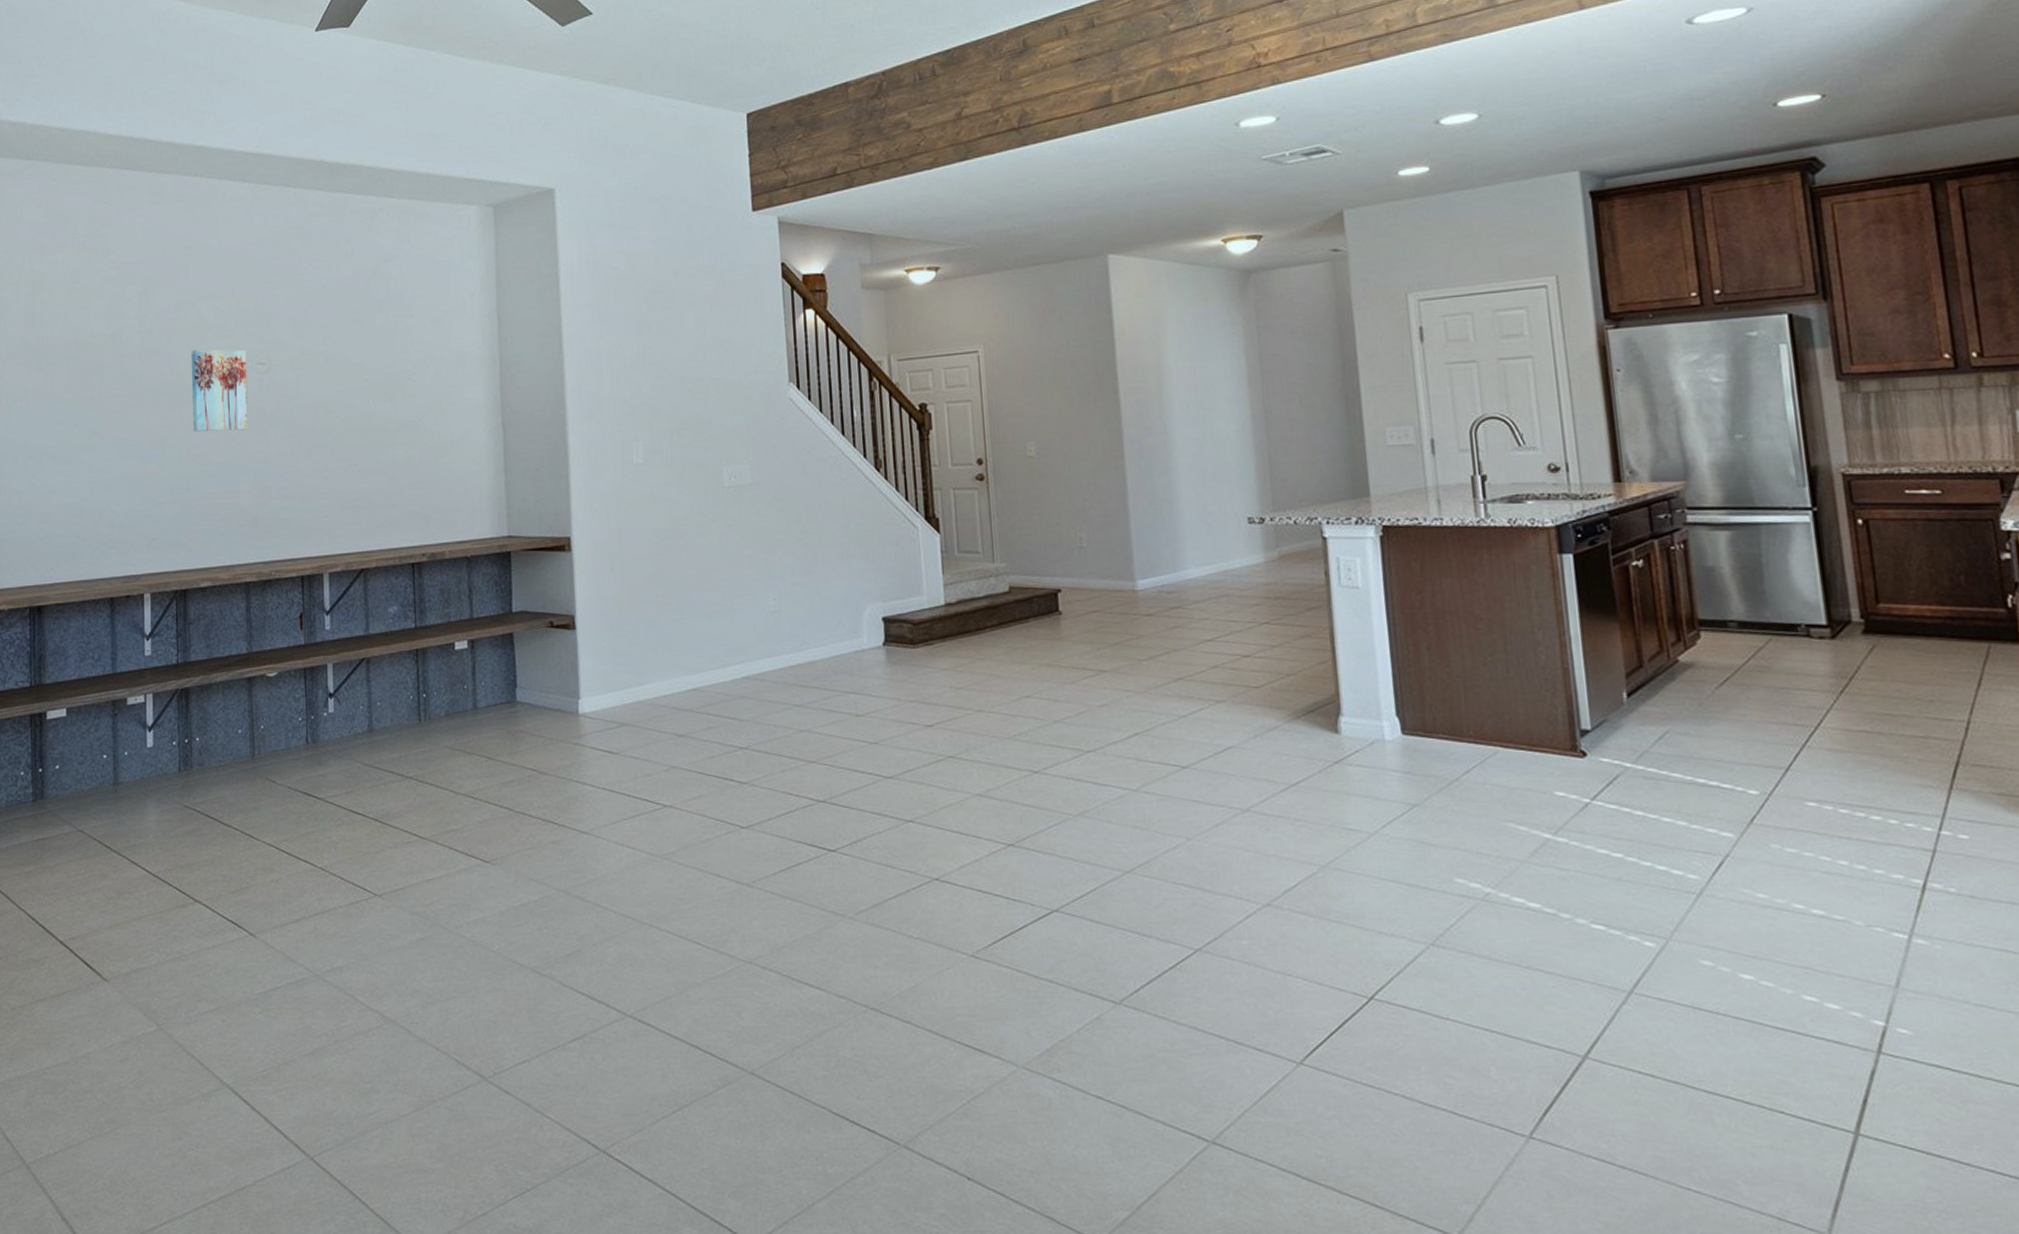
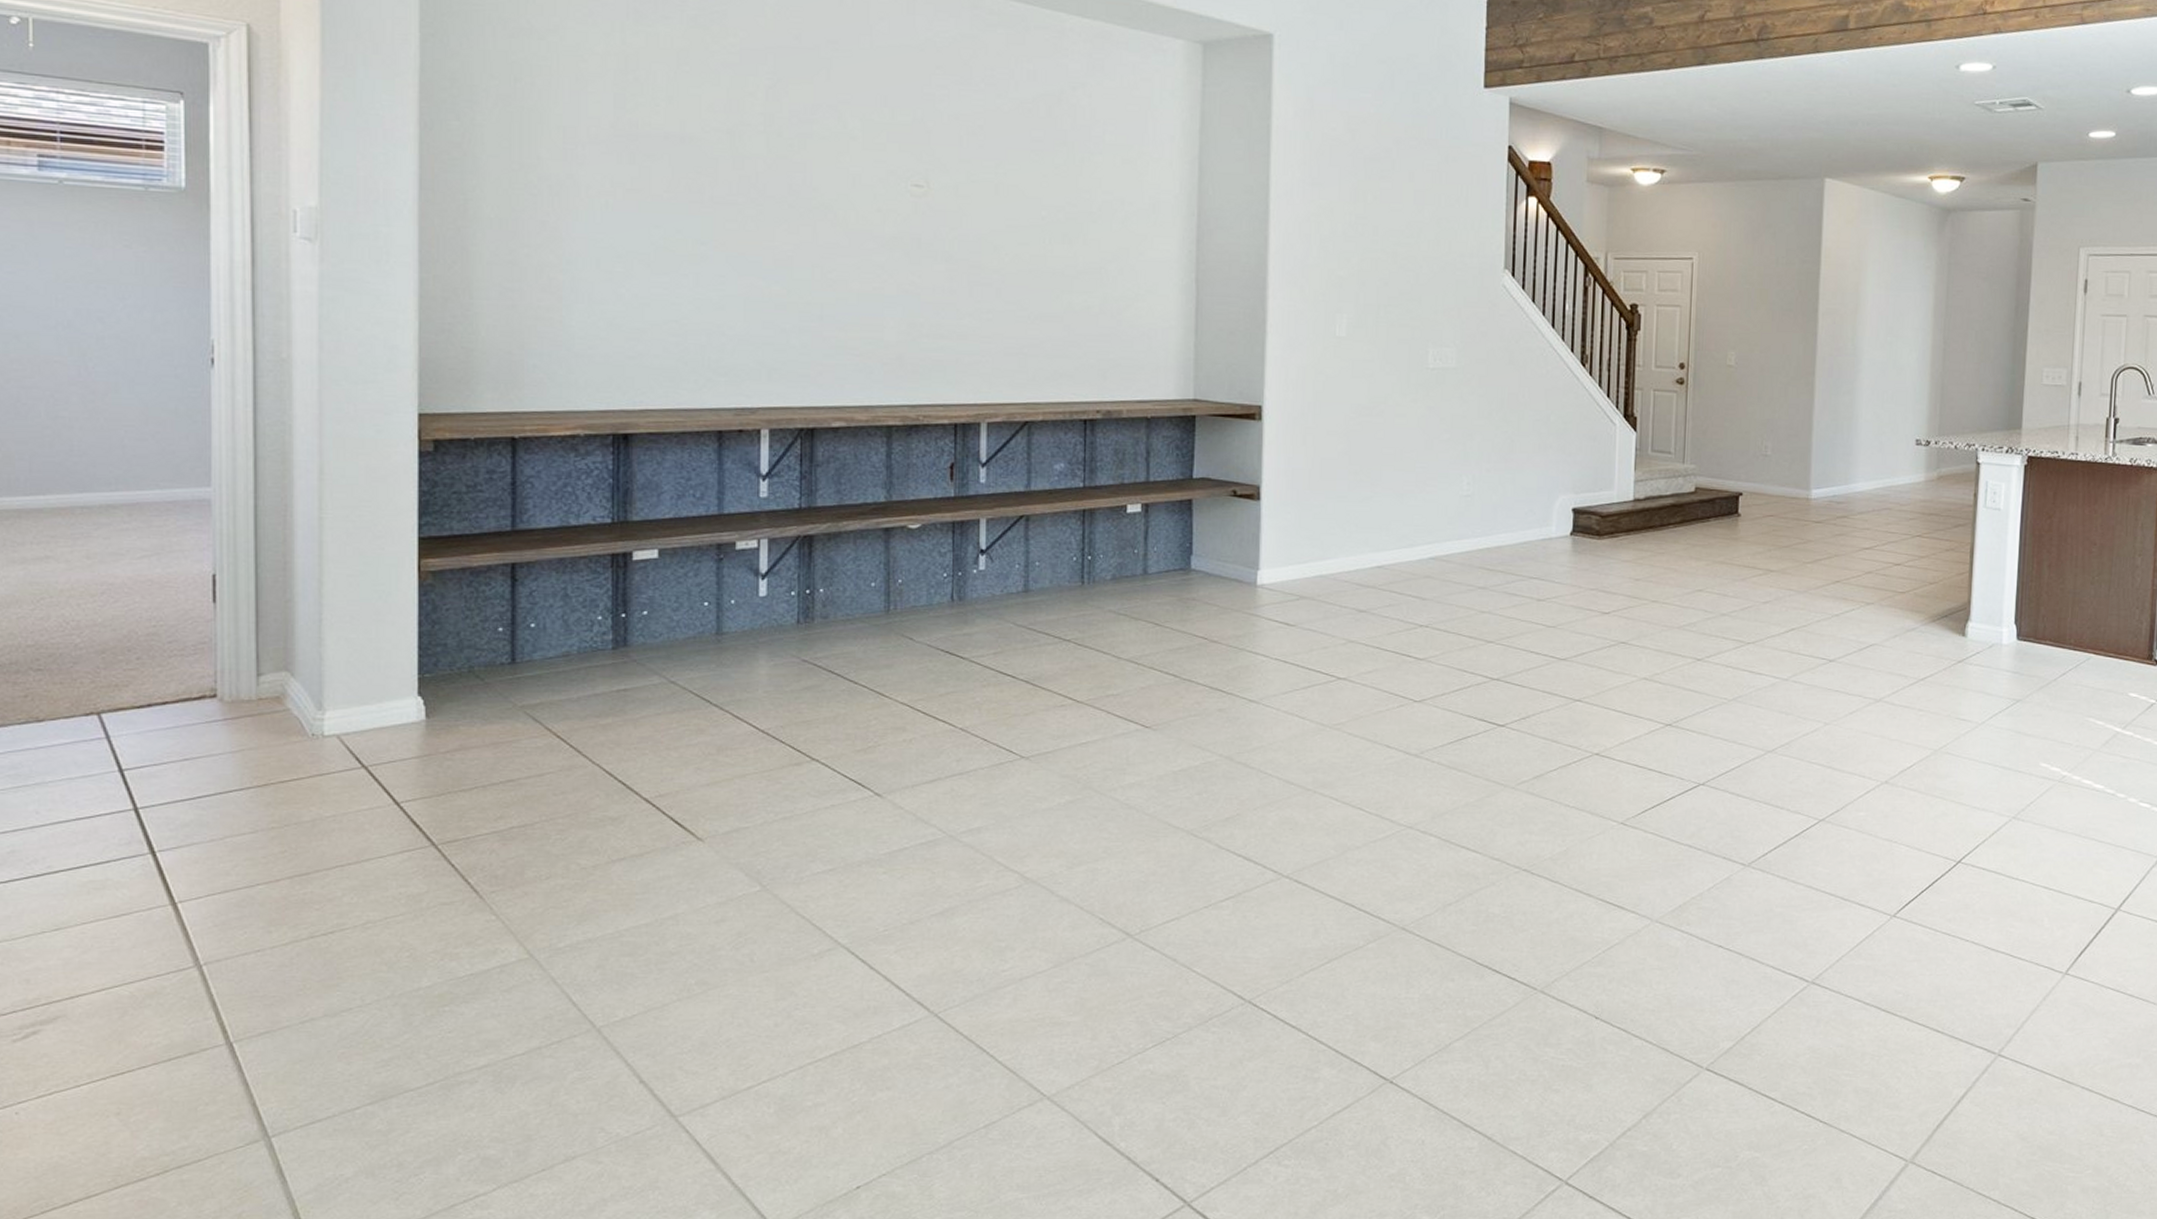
wall art: present [190,349,249,432] -> none [829,160,900,258]

